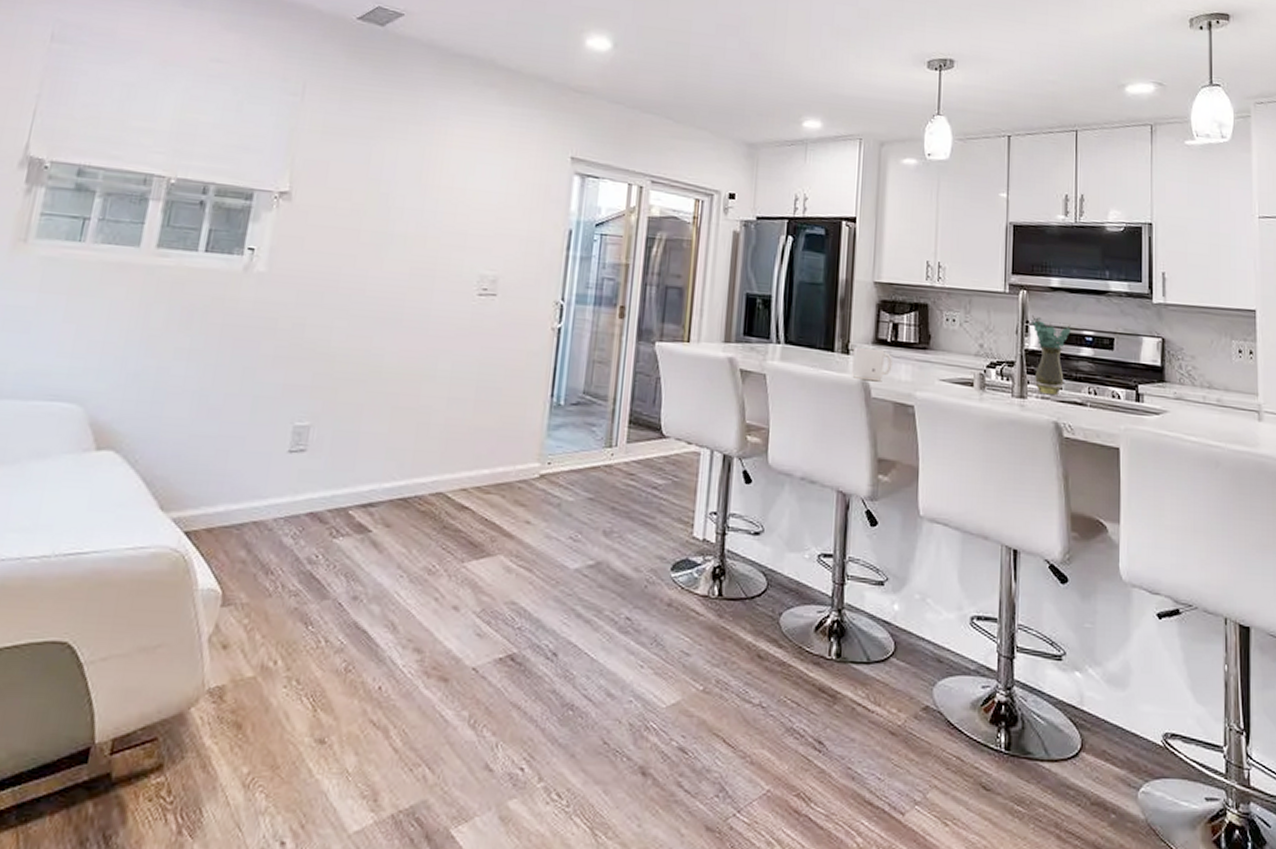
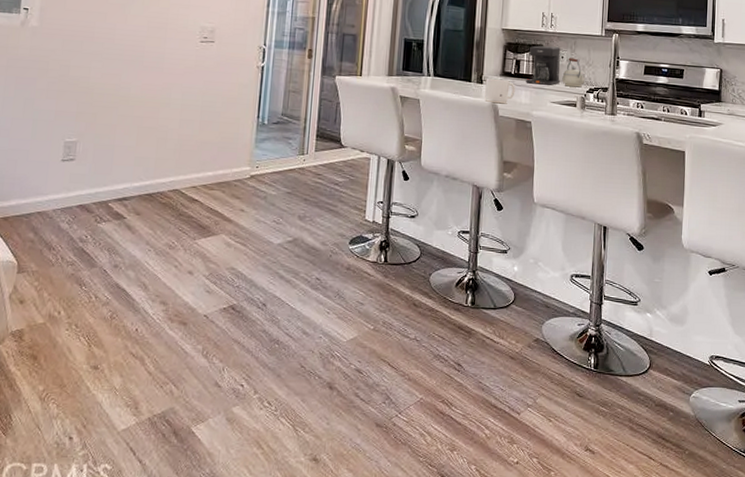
coffee maker: none [906,304,951,359] -> present [526,45,561,86]
kettle: none [954,321,985,361] -> present [562,57,586,88]
vase: present [1031,315,1071,396] -> none [621,53,651,113]

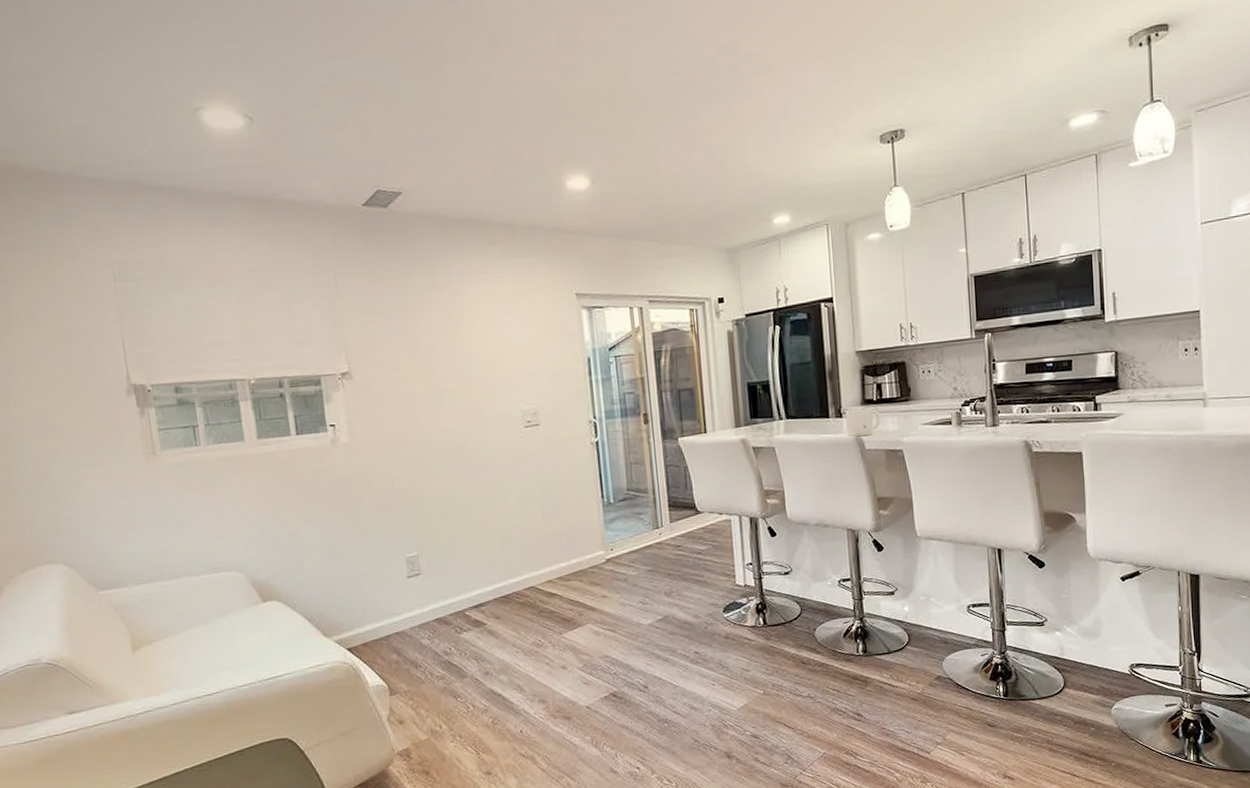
coffee maker: present [526,45,561,86] -> none [889,361,930,408]
kettle: present [562,57,586,88] -> none [931,369,959,404]

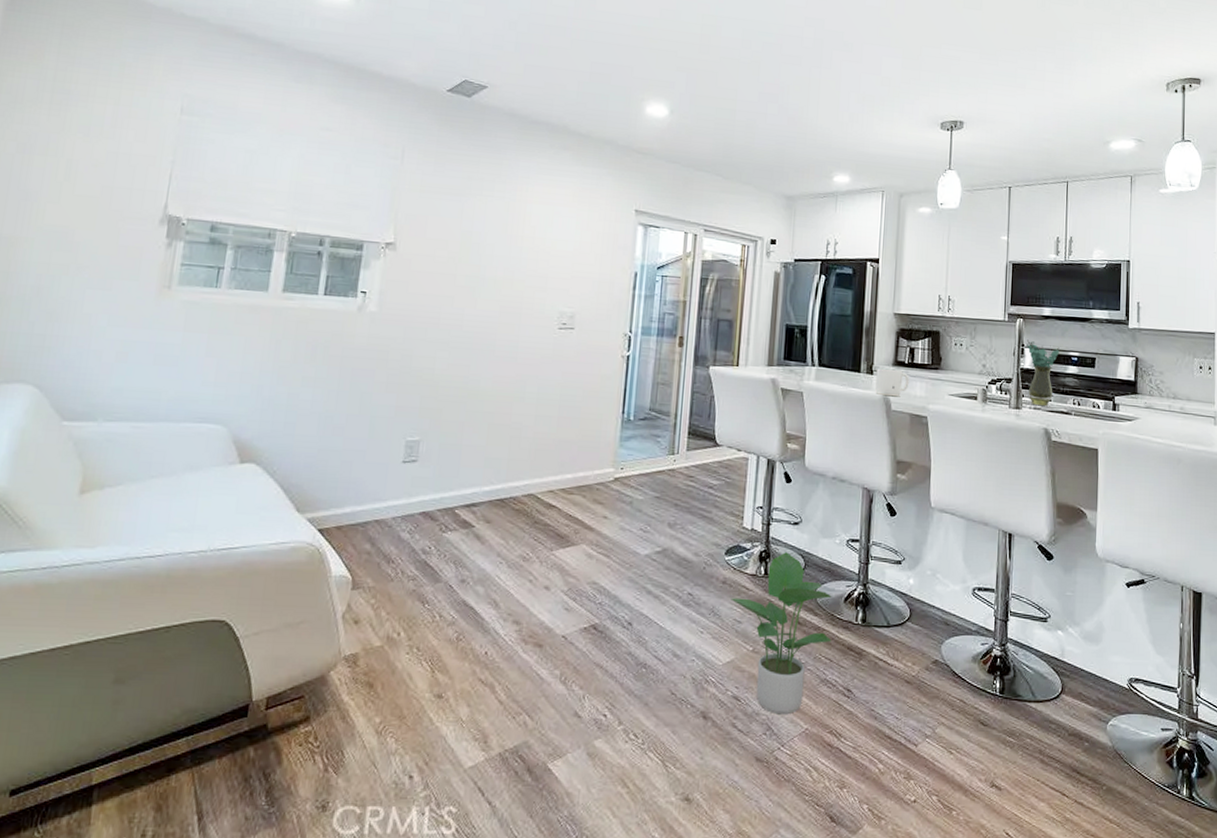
potted plant: none [735,601,837,745] -> present [731,552,832,715]
vase: none [997,354,1033,420] -> present [1026,340,1060,407]

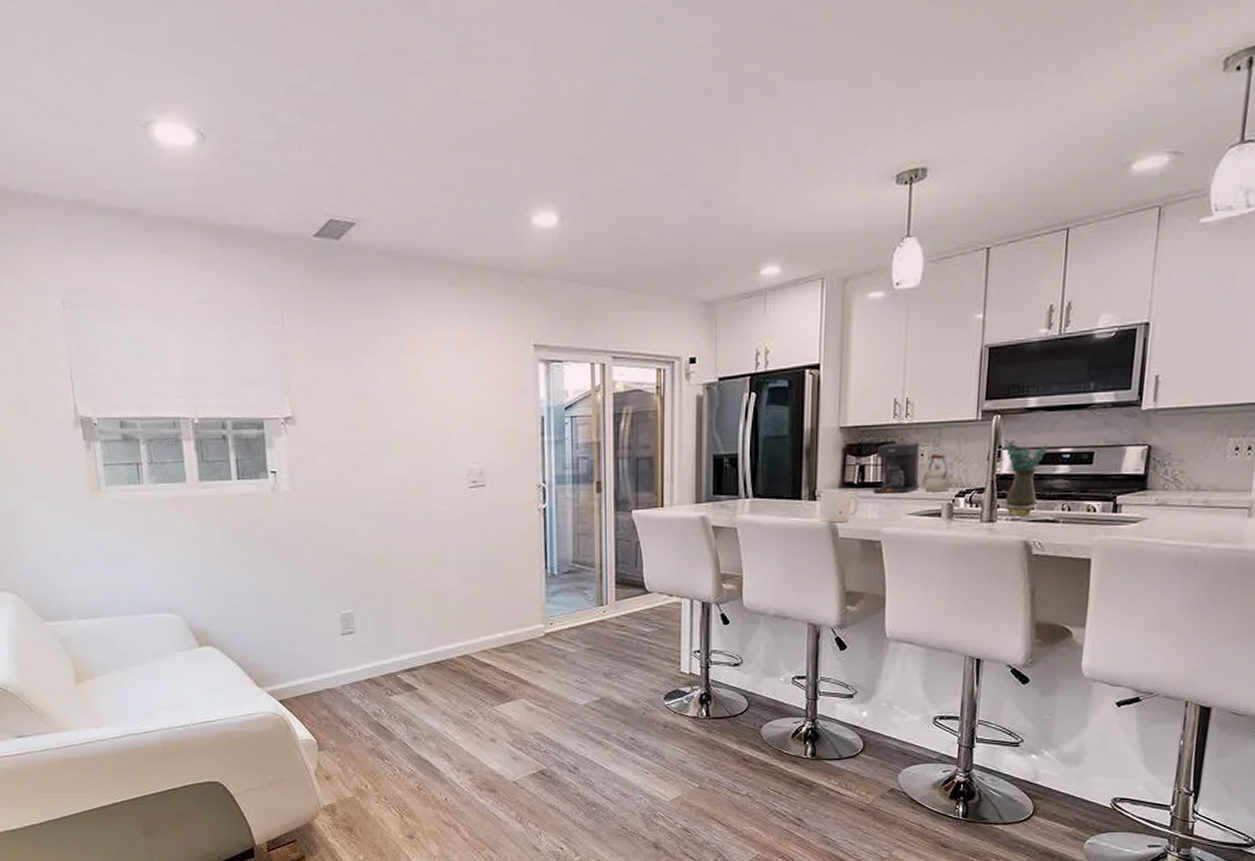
potted plant: present [731,552,832,715] -> none [673,693,780,843]
coffee maker: none [921,332,959,377] -> present [873,442,919,494]
kettle: none [961,345,987,379] -> present [922,454,954,492]

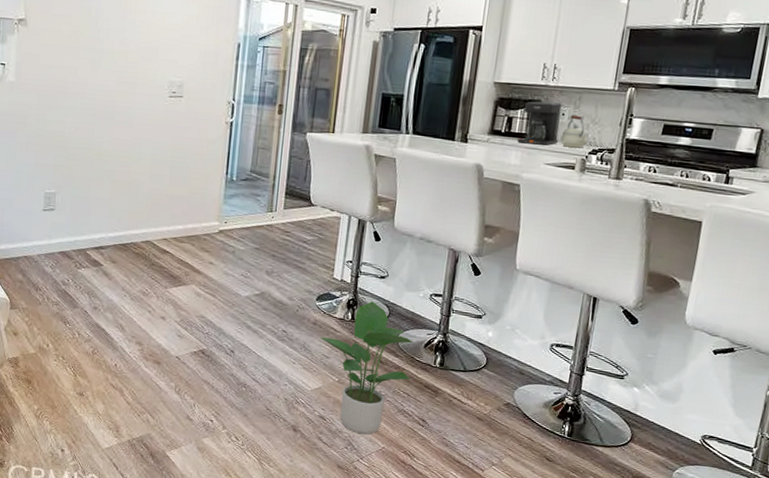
potted plant: none [673,693,780,843] -> present [320,301,413,435]
mug: present [819,491,859,523] -> none [468,136,505,165]
vase: present [1004,439,1047,516] -> none [631,109,673,178]

